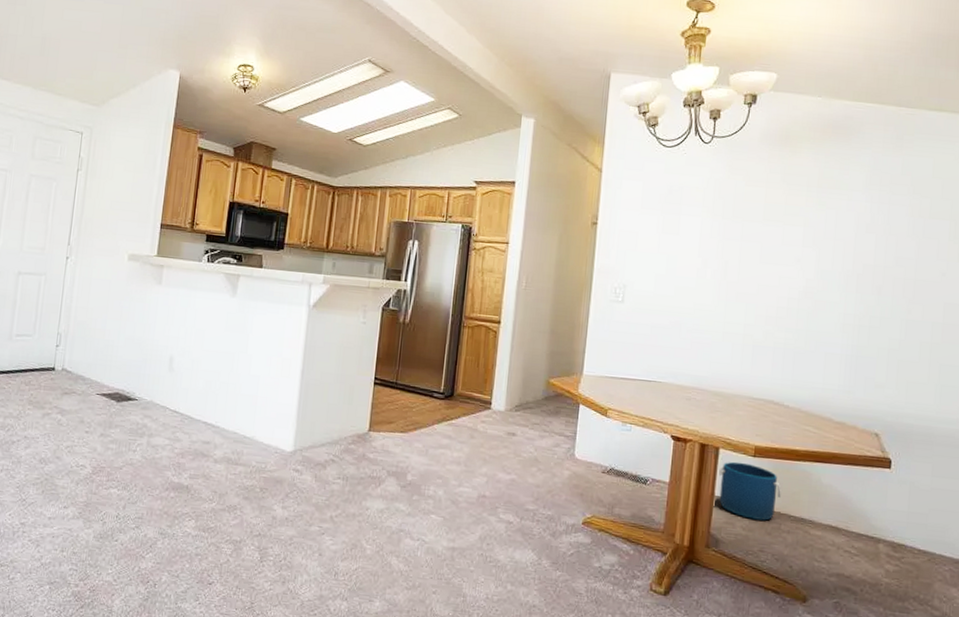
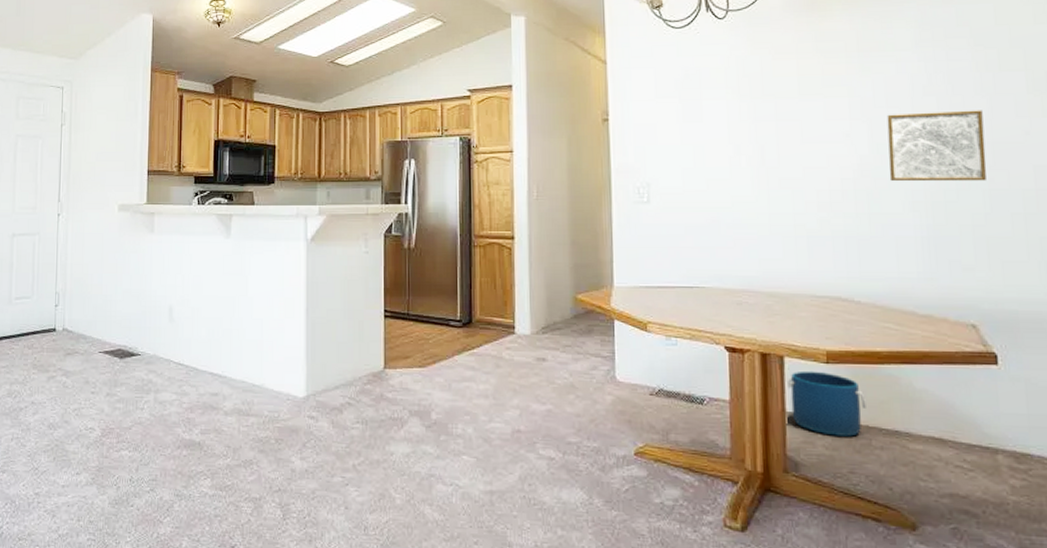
wall art: none [827,245,911,312] -> present [887,110,987,182]

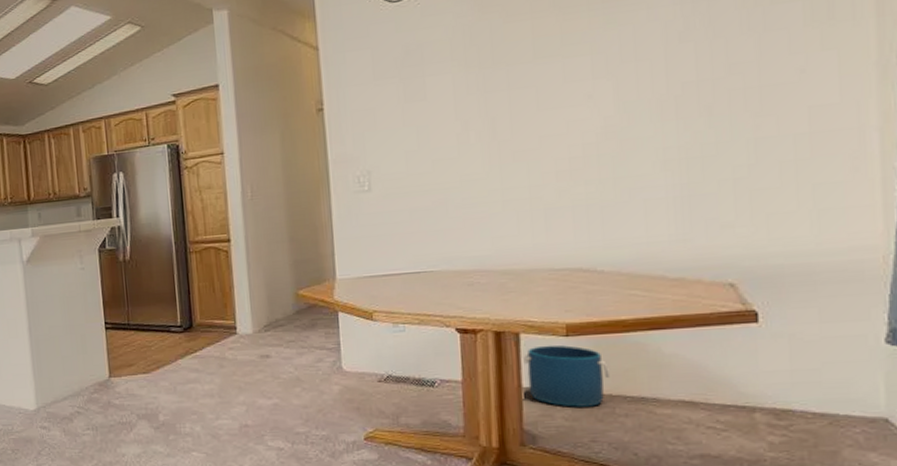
wall art: present [887,110,987,182] -> none [635,51,752,142]

